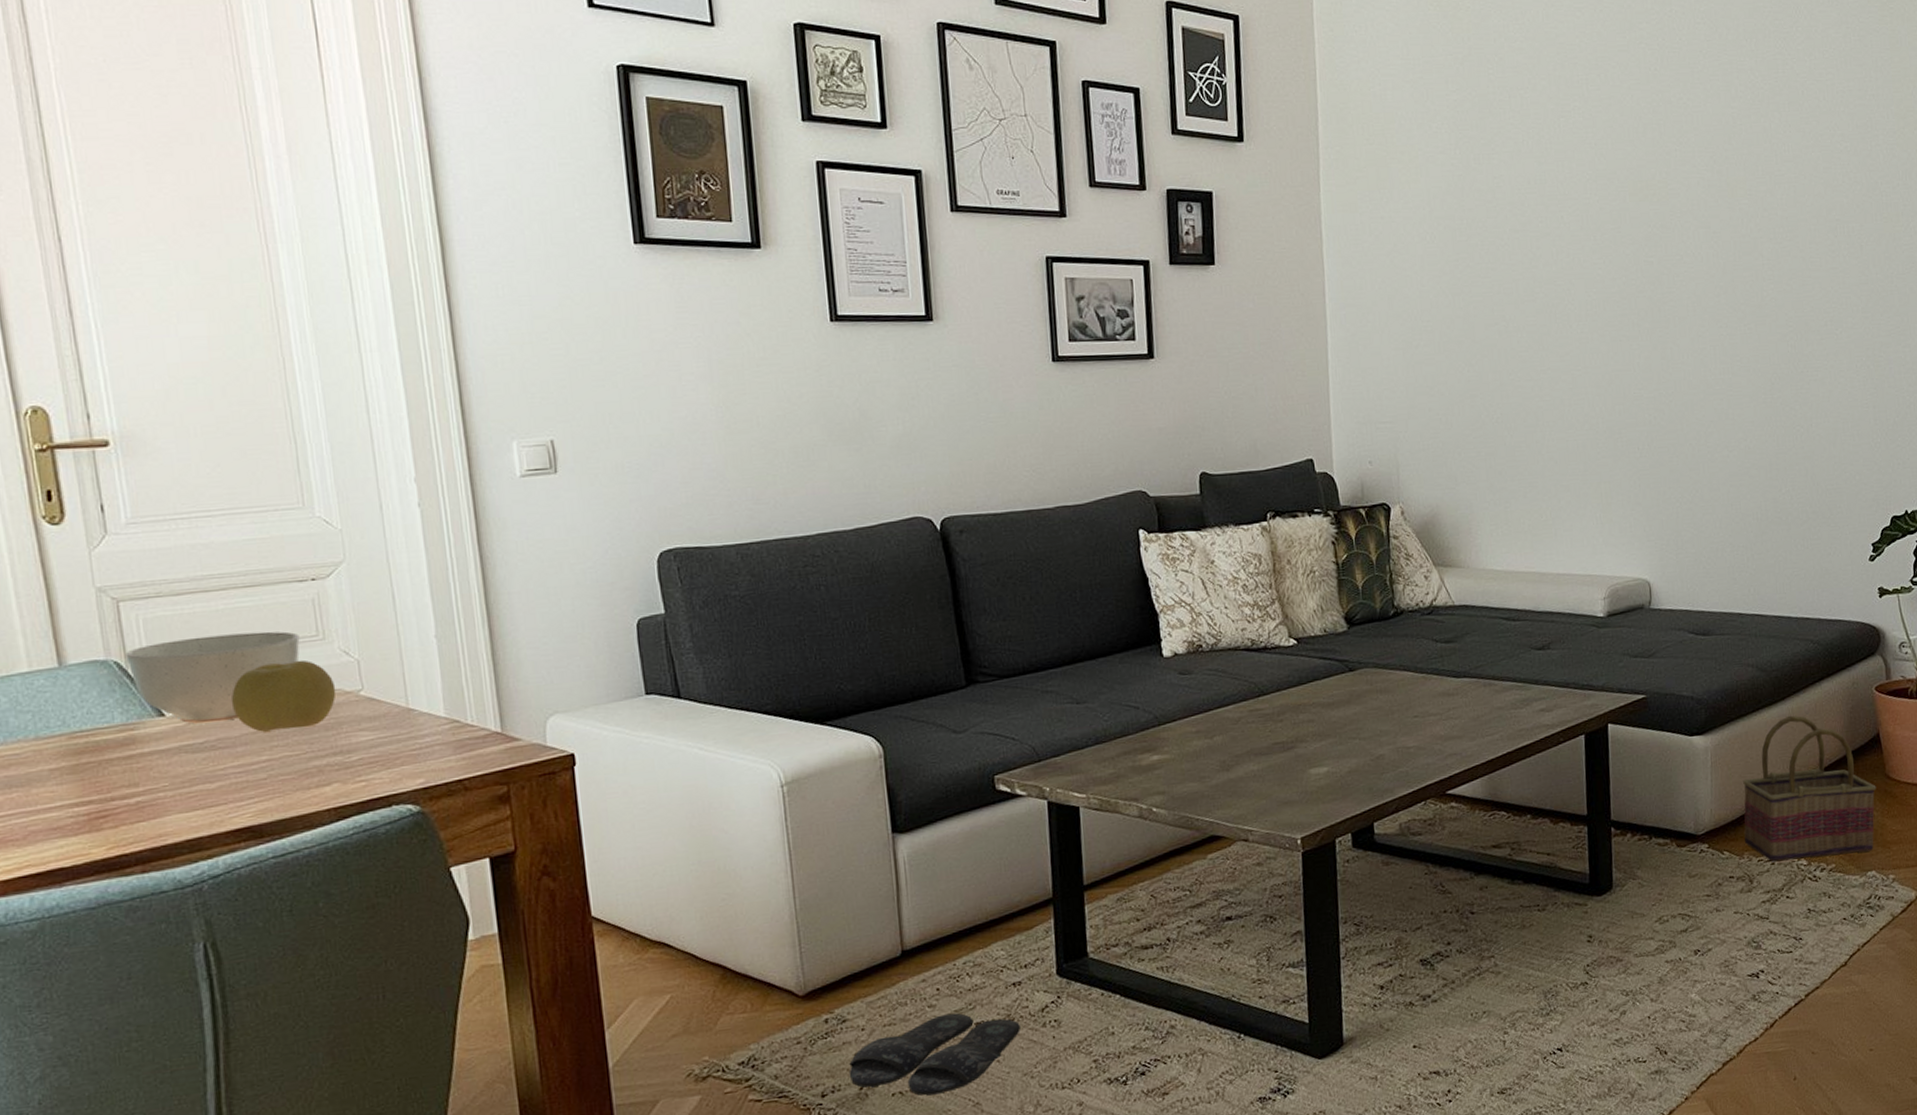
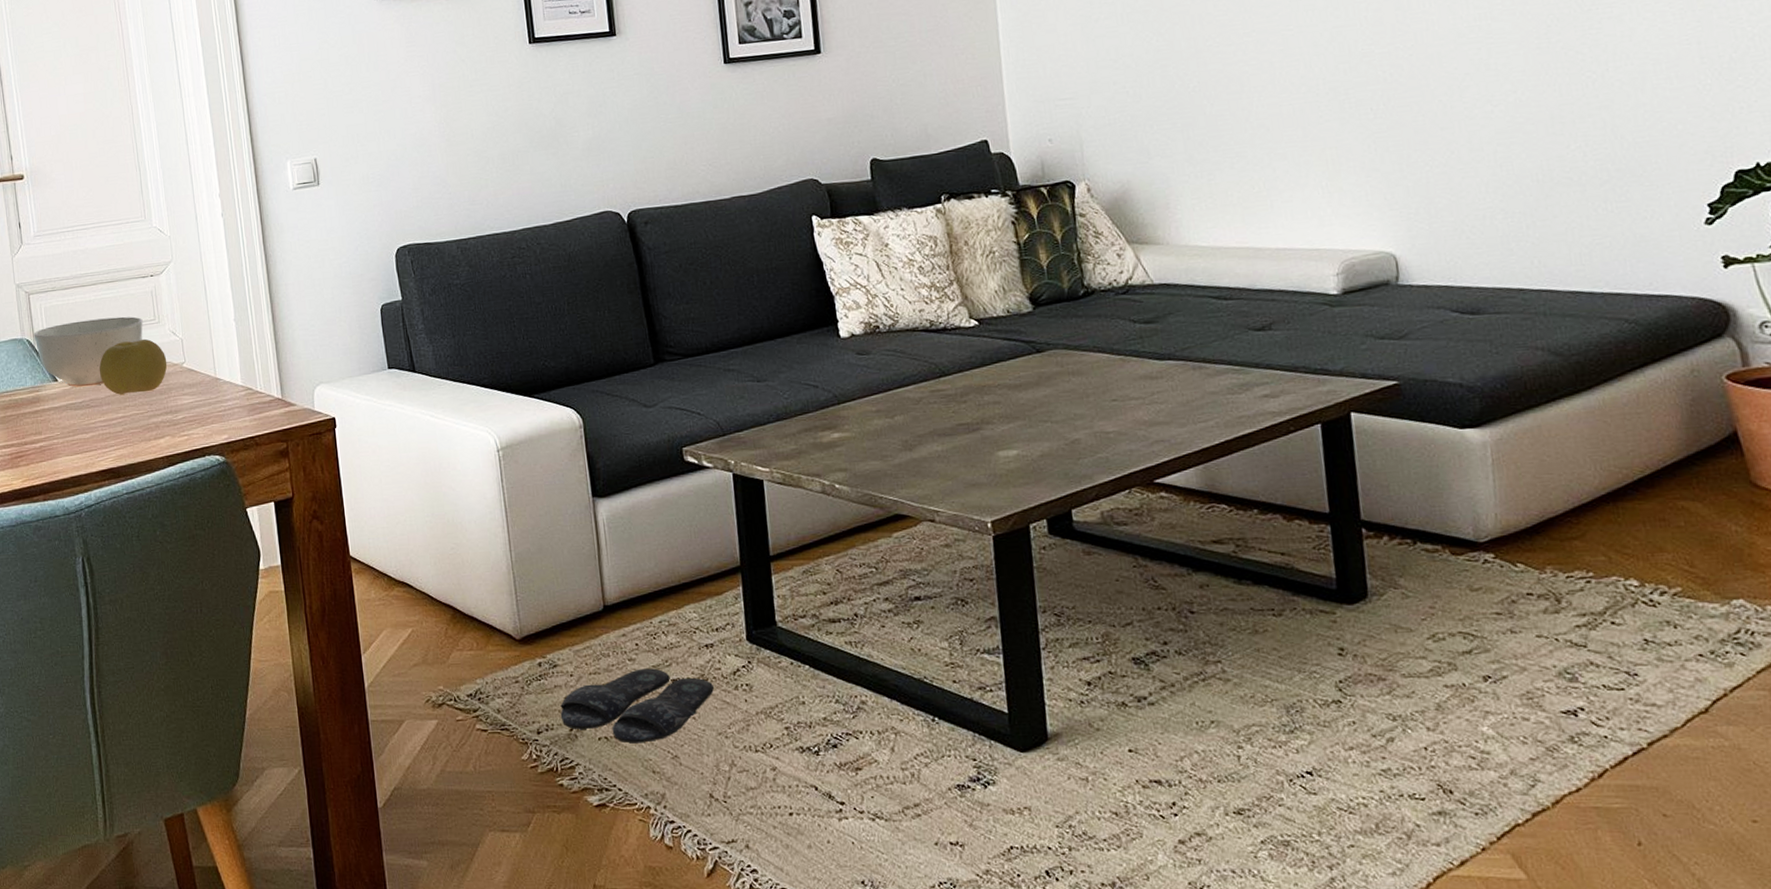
basket: present [1743,715,1876,861] -> none [1538,407,1739,579]

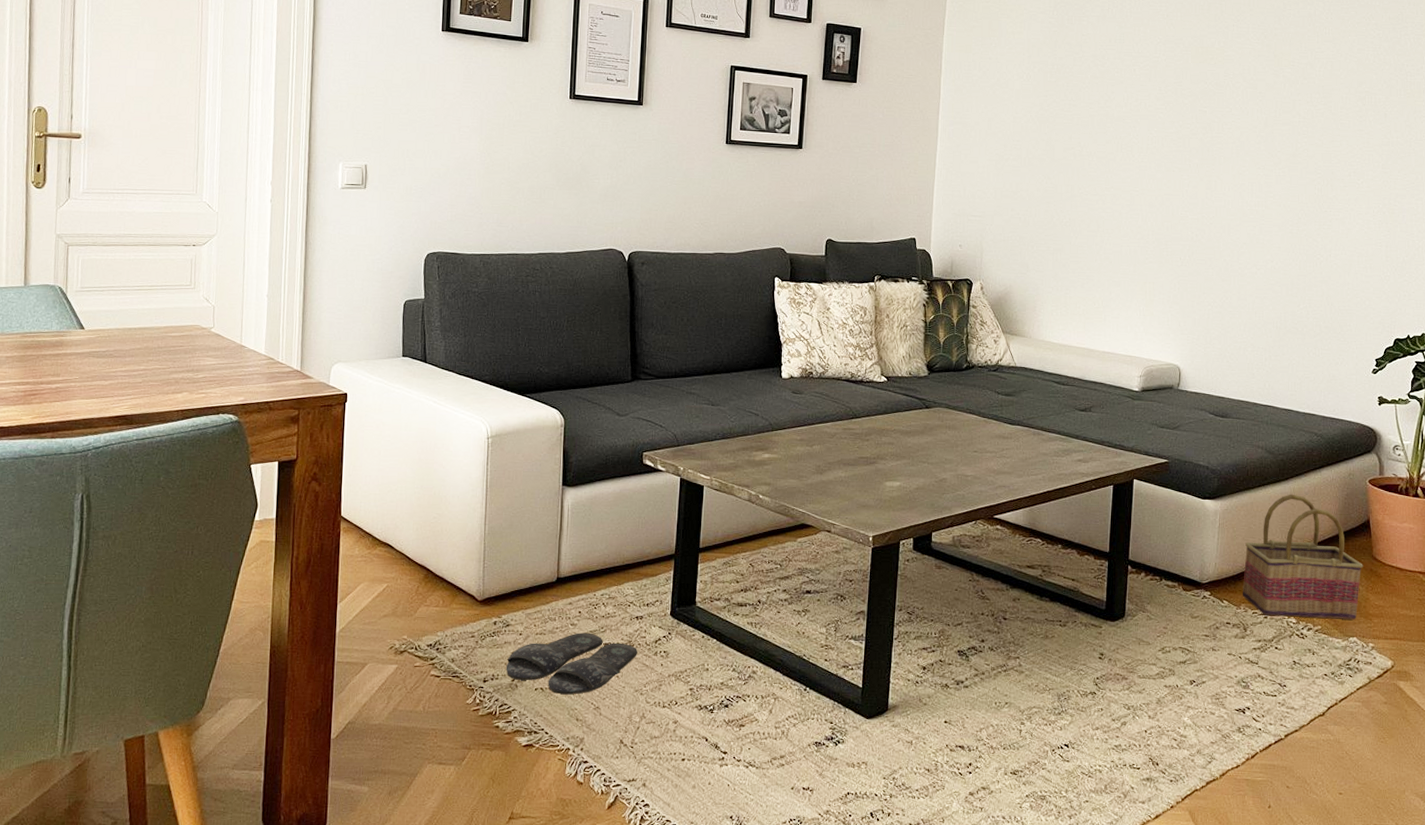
bowl: present [33,316,143,387] -> none [67,276,179,338]
fruit: present [99,338,168,395] -> none [127,301,197,350]
basket: none [1538,407,1739,579] -> present [1243,494,1363,620]

